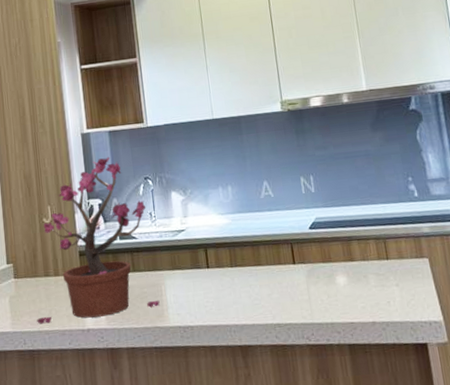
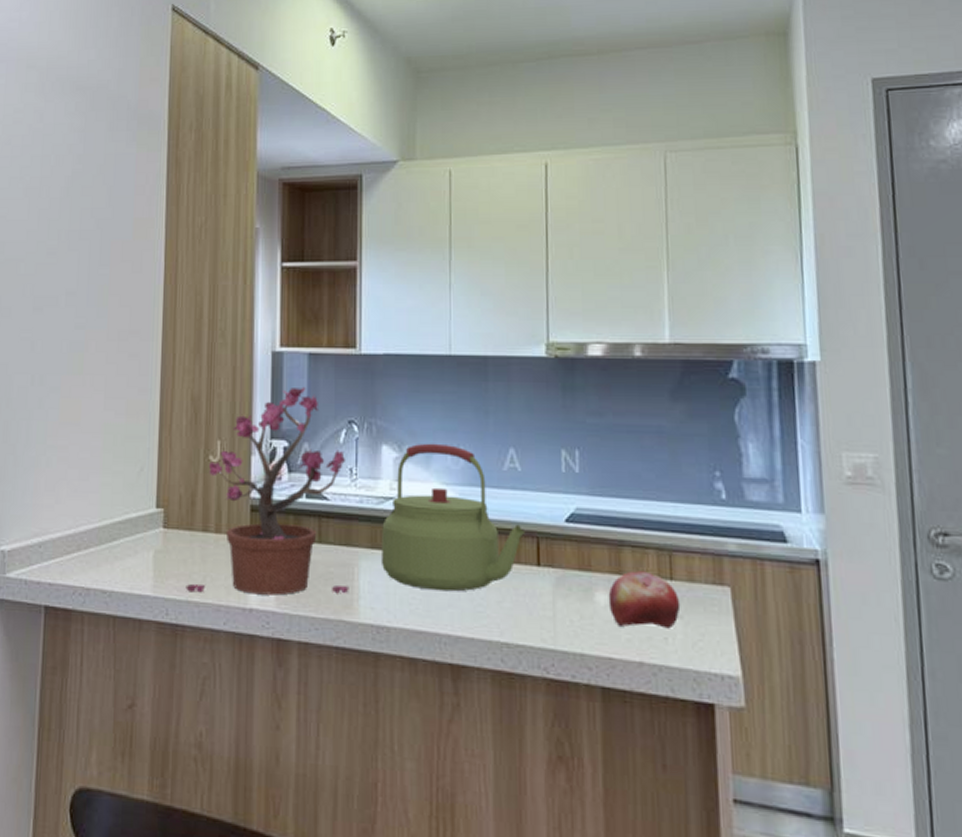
kettle: none [178,185,282,294] -> present [380,443,526,592]
fruit: none [345,256,396,298] -> present [608,571,681,629]

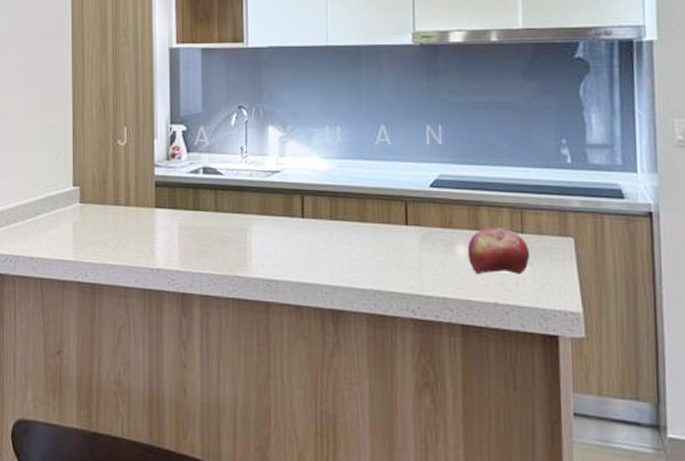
potted plant: present [186,386,349,596] -> none [101,78,243,257]
kettle: present [380,443,526,592] -> none [269,123,395,249]

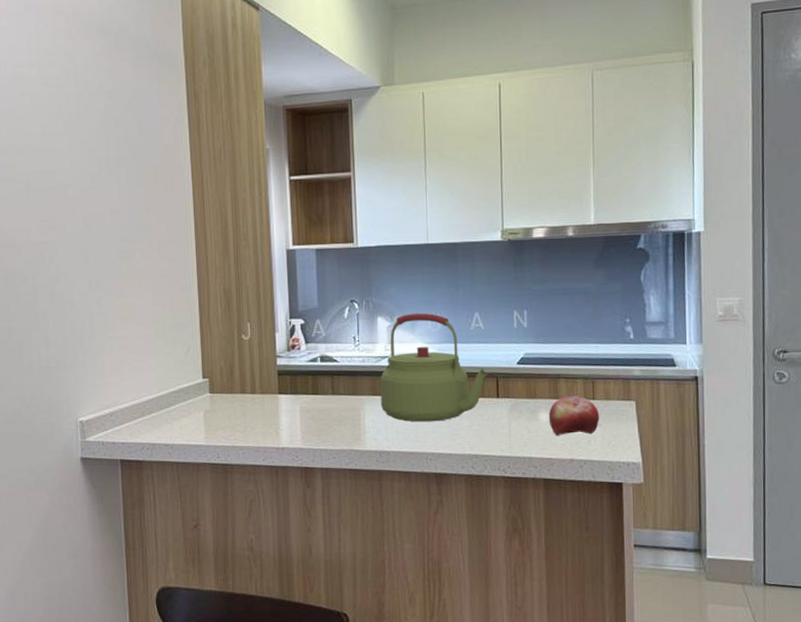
kettle: none [269,123,395,249] -> present [380,313,488,422]

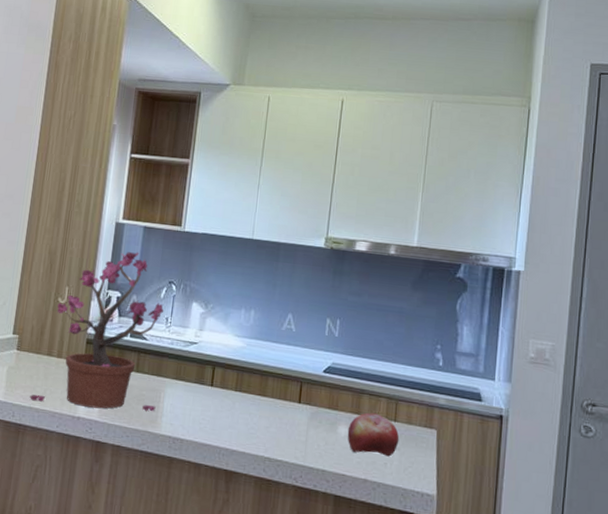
potted plant: none [231,276,357,440] -> present [29,252,164,412]
kettle: present [380,313,488,422] -> none [182,304,293,417]

